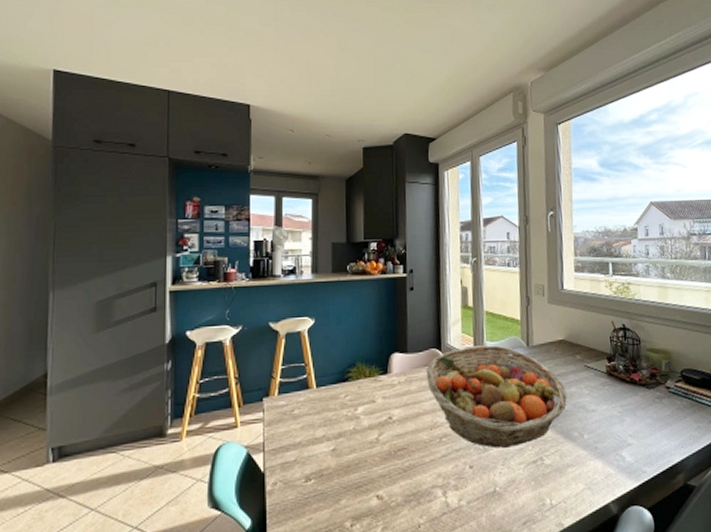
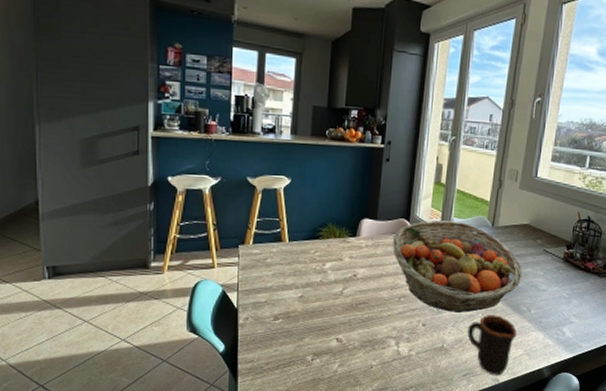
mug: none [520,445,574,520] -> present [467,315,517,376]

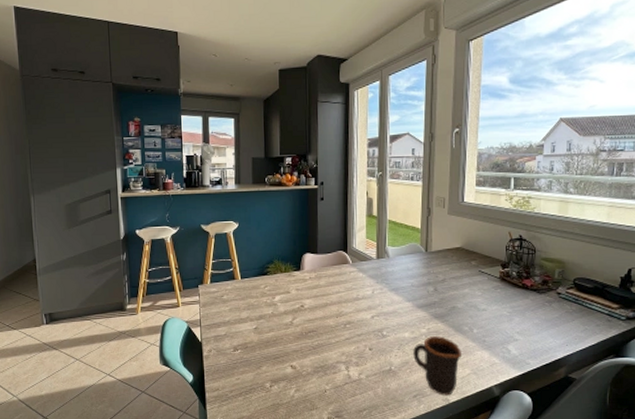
fruit basket: present [392,220,523,313] -> none [333,250,461,336]

